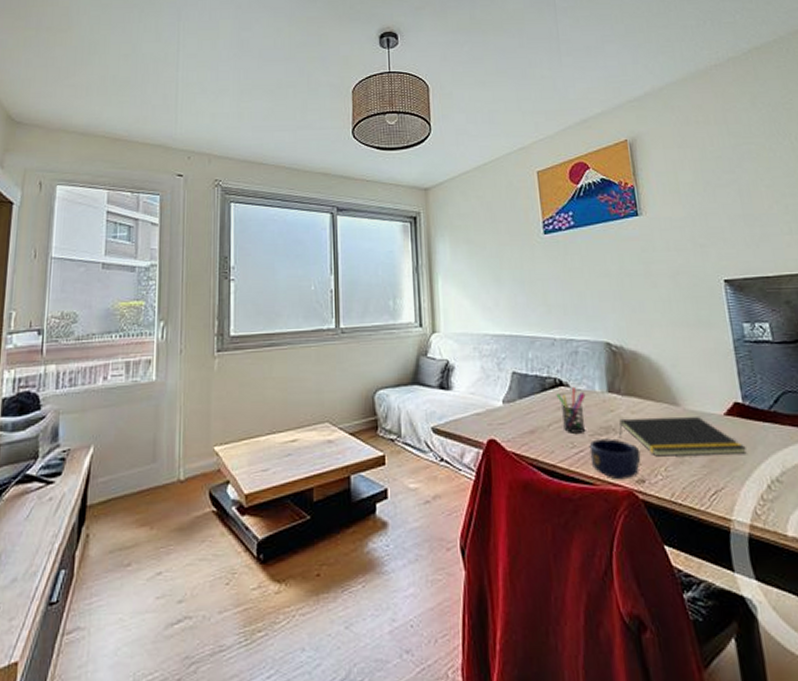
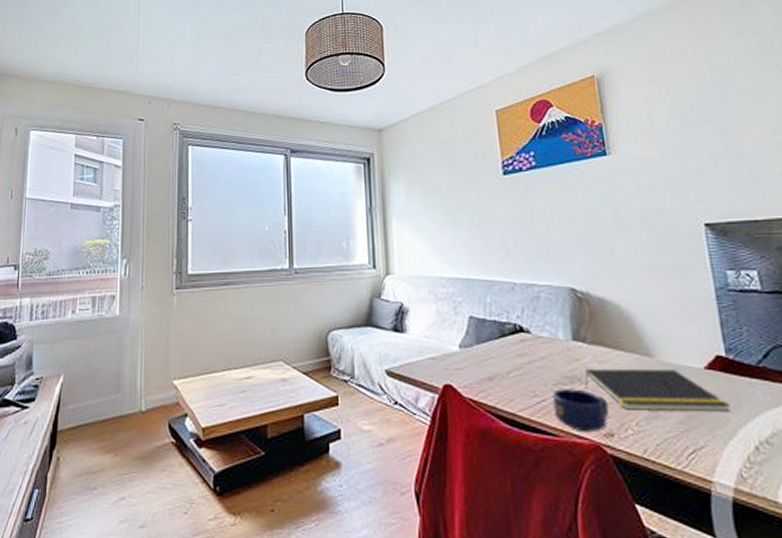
pen holder: present [556,388,586,433] -> none [516,334,549,382]

